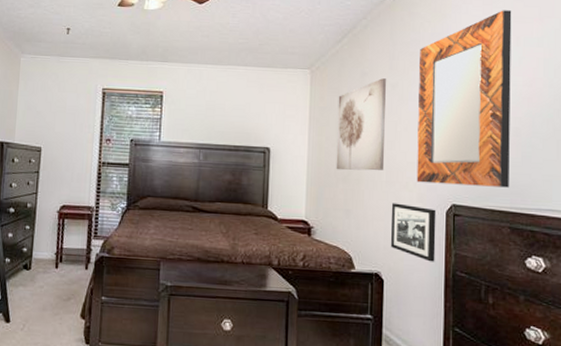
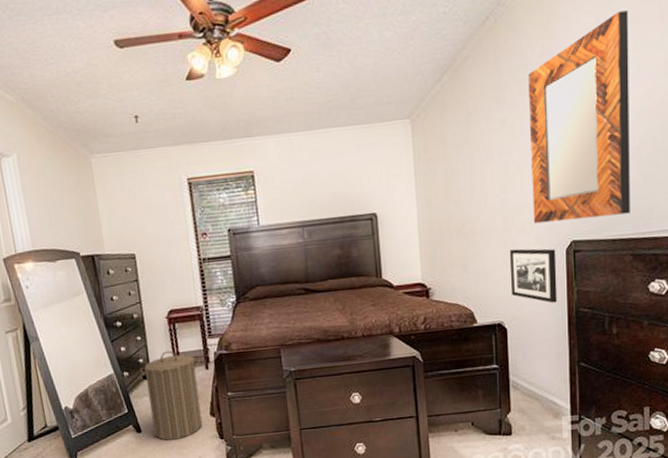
laundry hamper: none [21,244,81,337] -> present [140,350,203,441]
wall art: present [336,78,386,171] -> none [443,115,499,225]

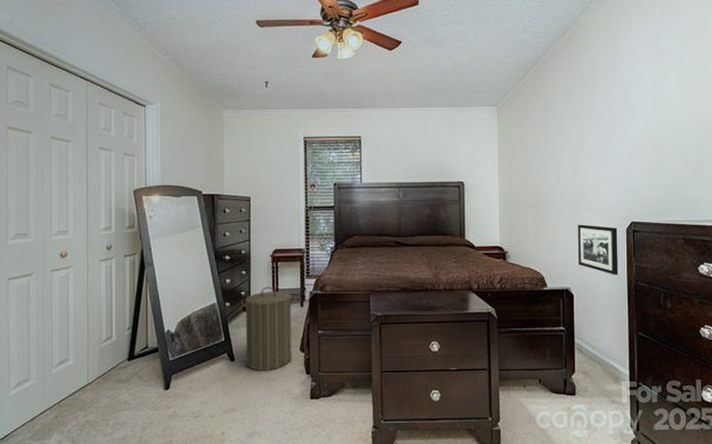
home mirror: present [528,10,630,224] -> none [596,39,681,204]

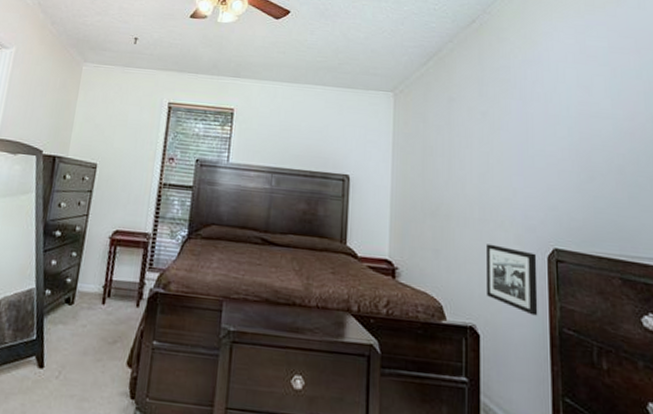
laundry hamper: present [241,286,296,371] -> none [56,275,132,388]

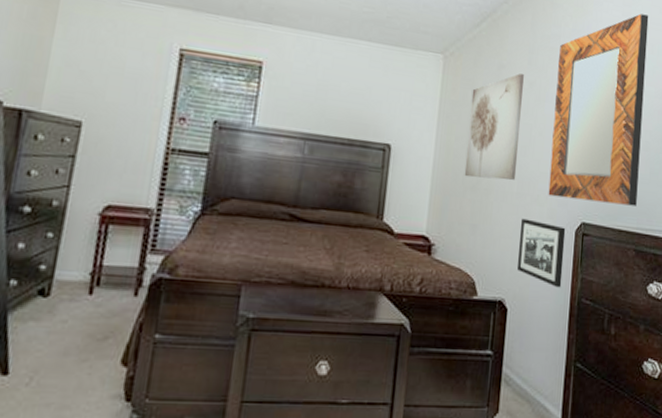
wall art: none [422,105,477,206] -> present [464,74,524,180]
home mirror: none [510,39,617,232] -> present [548,13,649,206]

